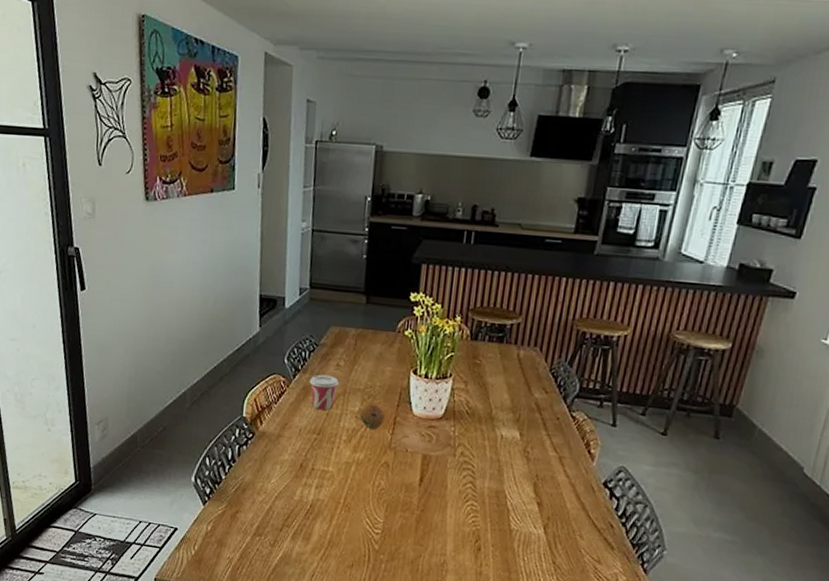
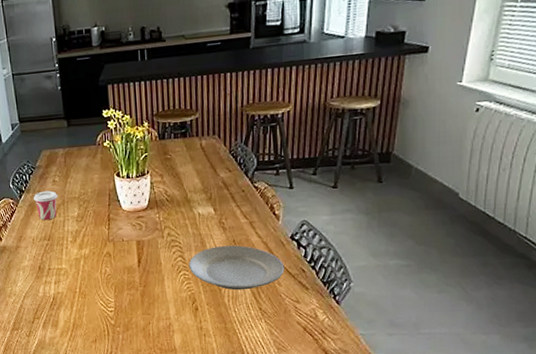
fruit: present [359,403,385,430] -> none [79,207,100,228]
plate: none [478,478,591,537] -> present [189,245,285,290]

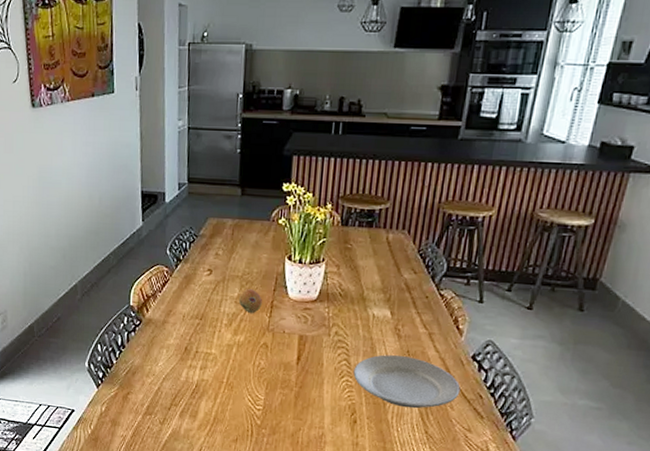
cup: present [33,190,58,220] -> none [190,263,219,296]
fruit: none [79,207,100,228] -> present [238,289,262,313]

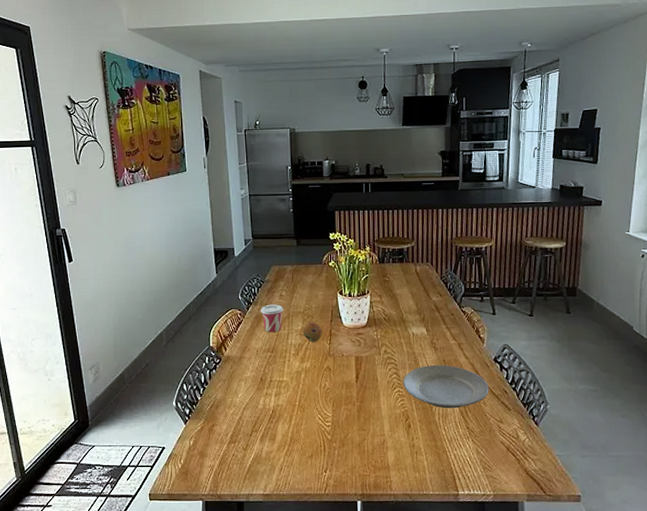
cup: none [190,263,219,296] -> present [260,304,284,332]

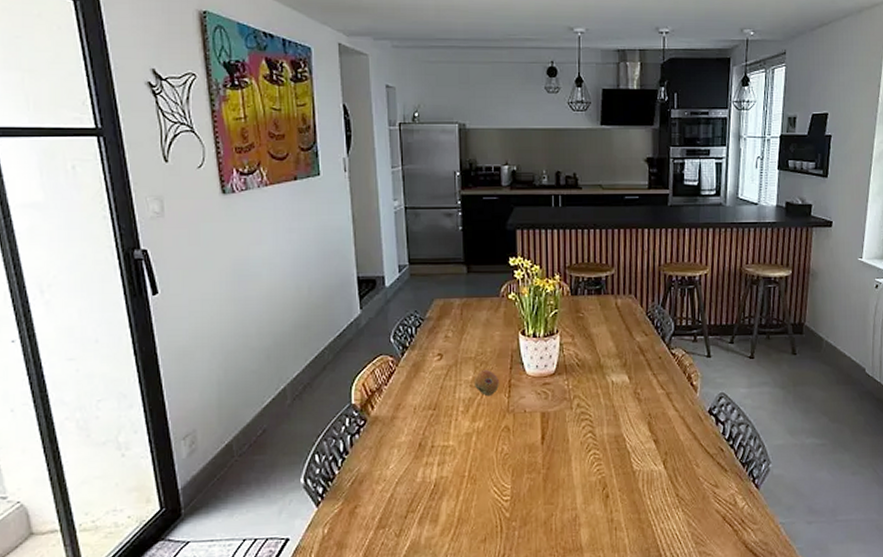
cup: present [260,304,284,332] -> none [419,348,450,384]
plate: present [403,365,489,409] -> none [600,420,703,473]

